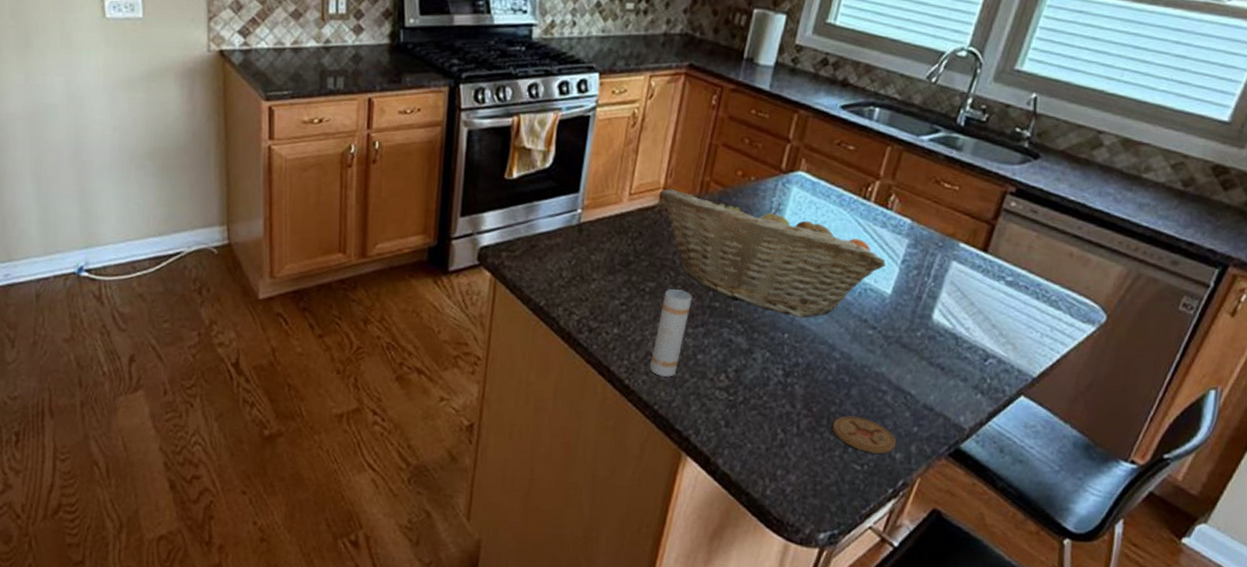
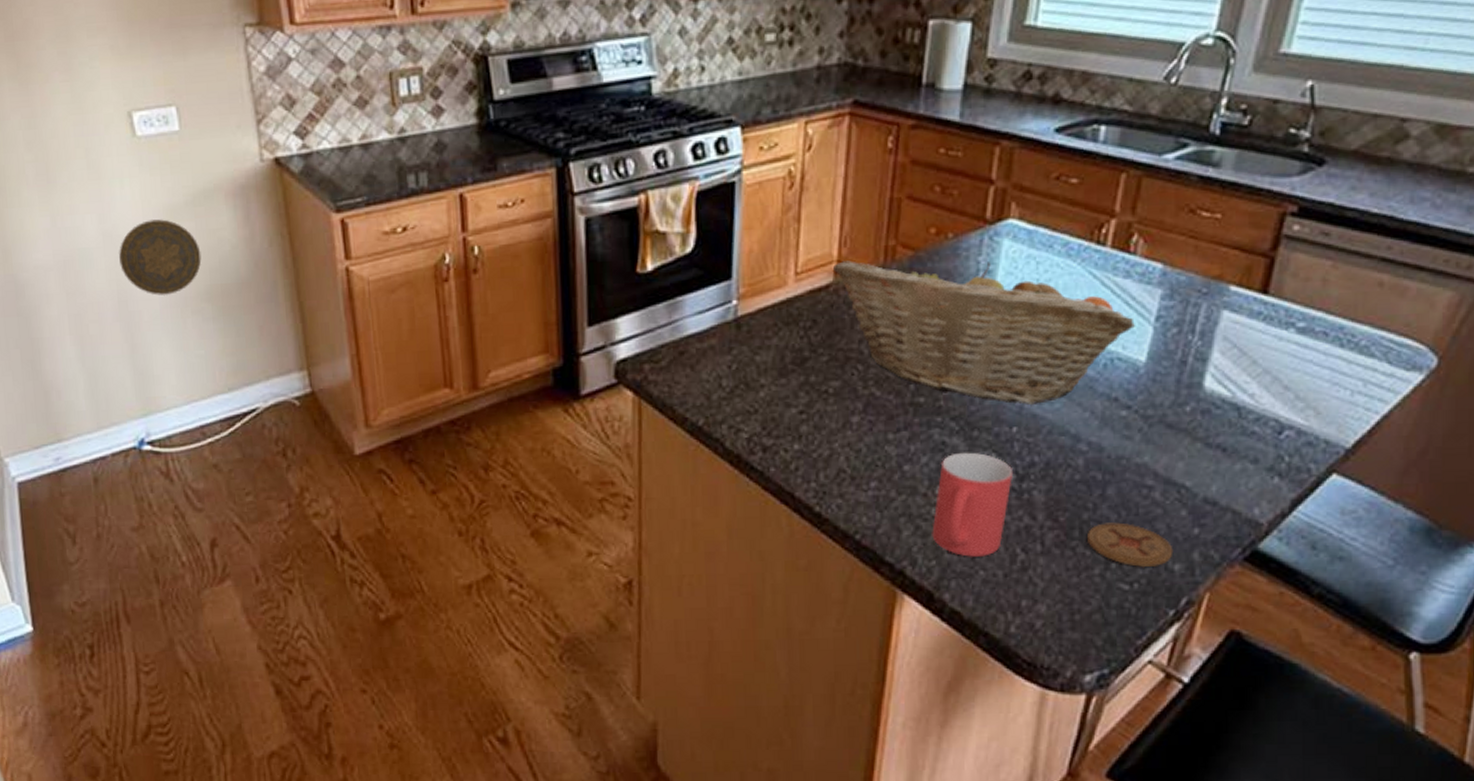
decorative plate: none [79,87,149,151] -> present [119,219,202,295]
beverage can: present [650,289,693,377] -> none [845,386,889,498]
mug: none [714,349,781,433] -> present [932,452,1012,557]

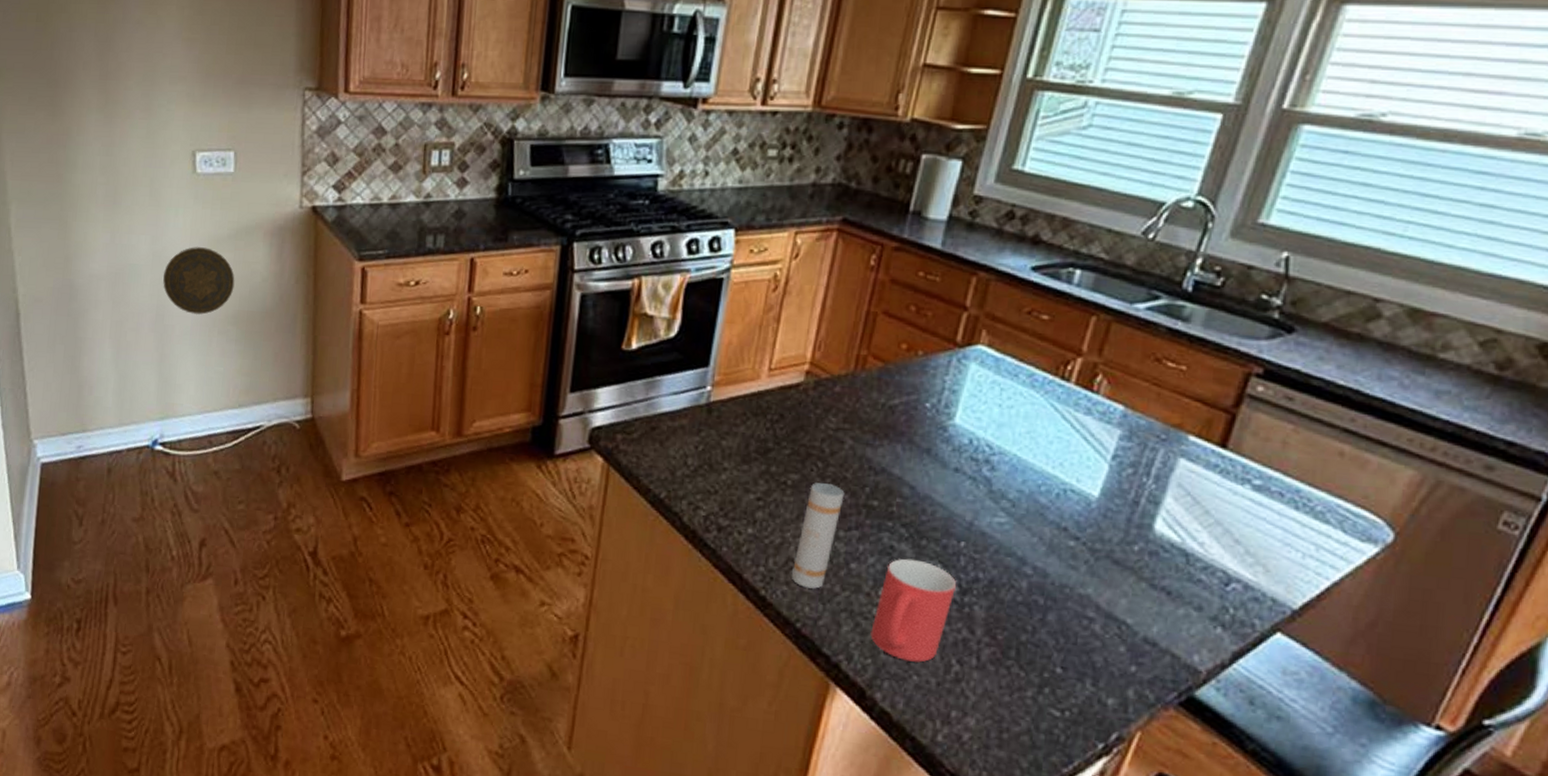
fruit basket: present [832,261,1135,405] -> none [804,363,1091,523]
beverage can: none [845,386,889,498] -> present [792,483,845,589]
coaster: present [1087,522,1174,567] -> none [1023,647,1109,698]

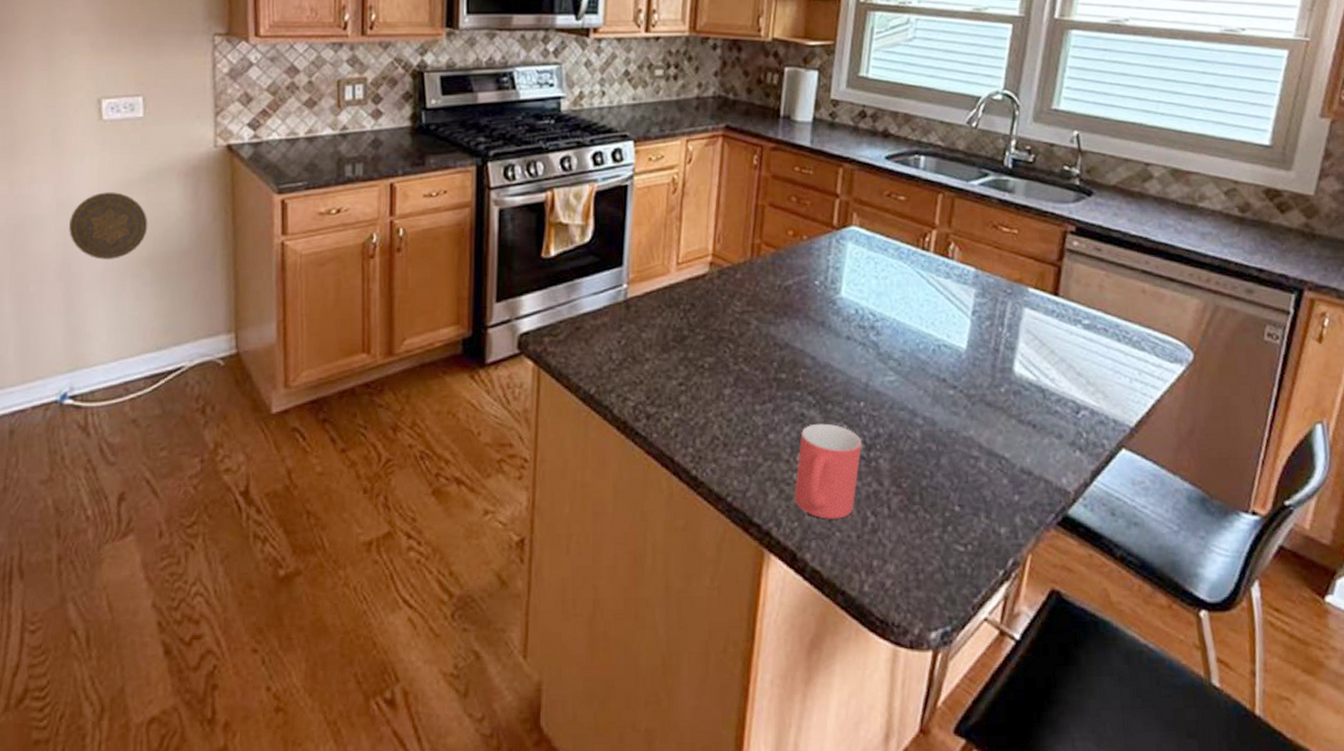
beverage can: present [792,483,845,589] -> none [718,363,756,463]

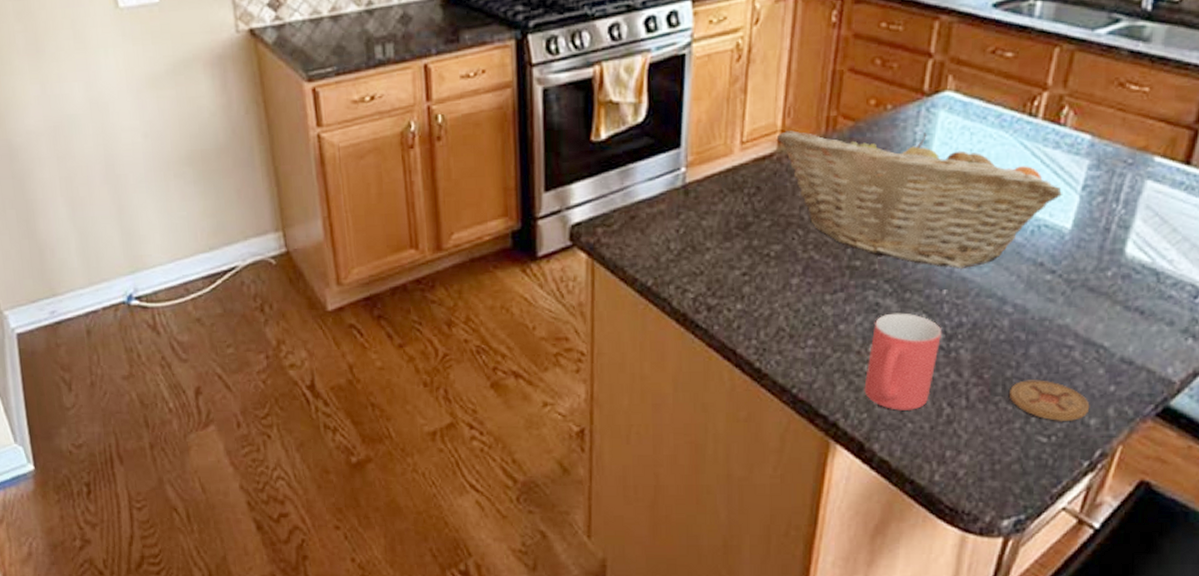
decorative plate: present [69,192,148,260] -> none [105,87,183,160]
fruit basket: none [708,255,956,383] -> present [776,130,1062,268]
coaster: none [926,489,999,530] -> present [1010,380,1090,421]

